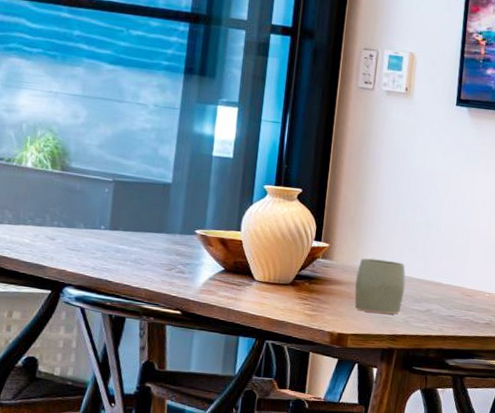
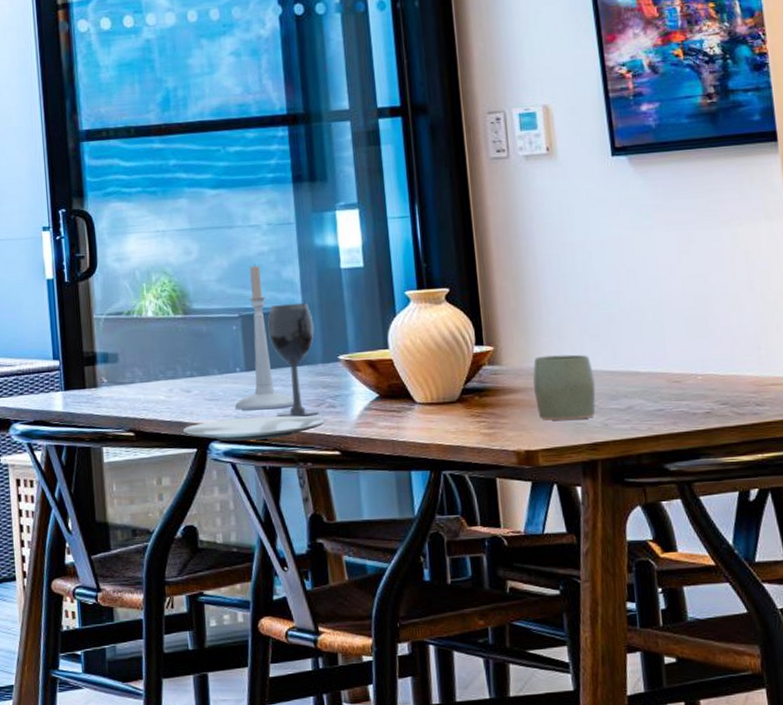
plate: none [40,268,173,293] -> present [182,415,325,442]
candlestick: none [94,138,148,267] -> present [235,264,294,410]
wine glass: none [130,177,179,277] -> present [268,303,319,417]

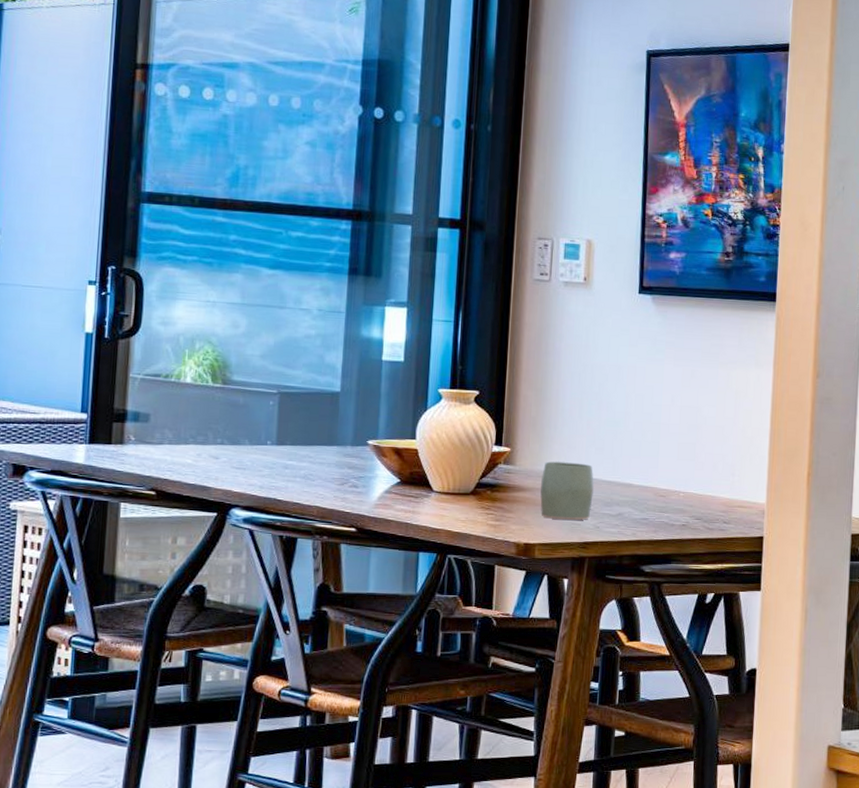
plate: present [182,415,325,442] -> none [205,488,346,512]
candlestick: present [235,264,294,410] -> none [261,345,319,483]
wine glass: present [268,303,319,417] -> none [300,386,349,493]

